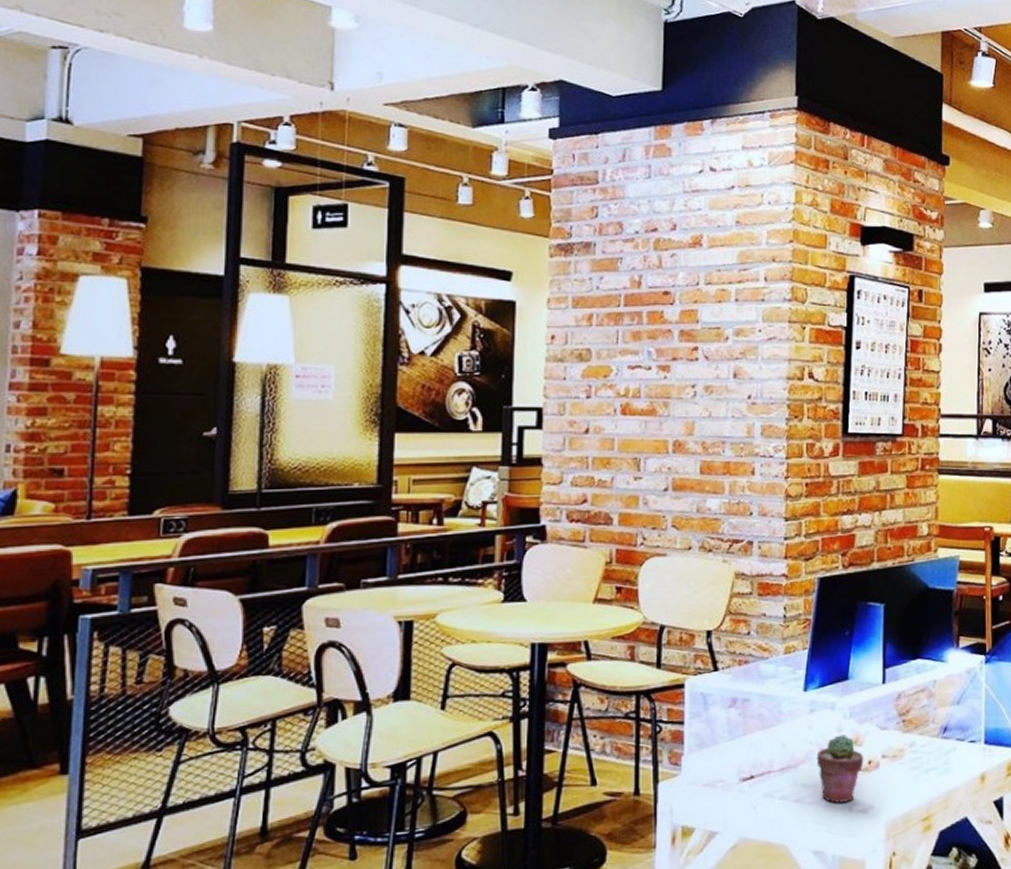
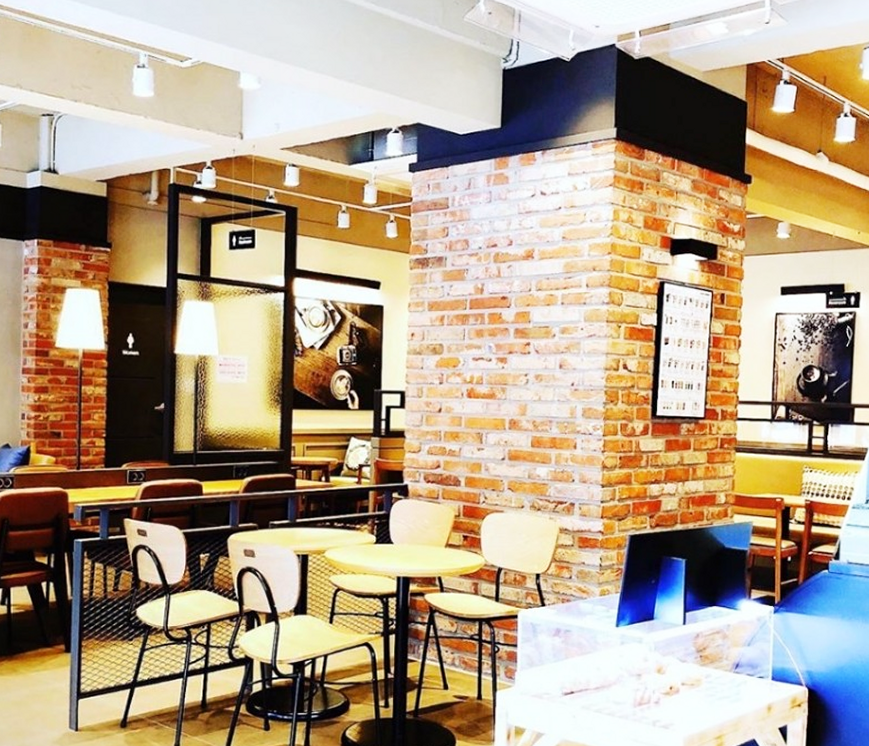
potted succulent: present [816,735,864,803] -> none [626,664,666,719]

